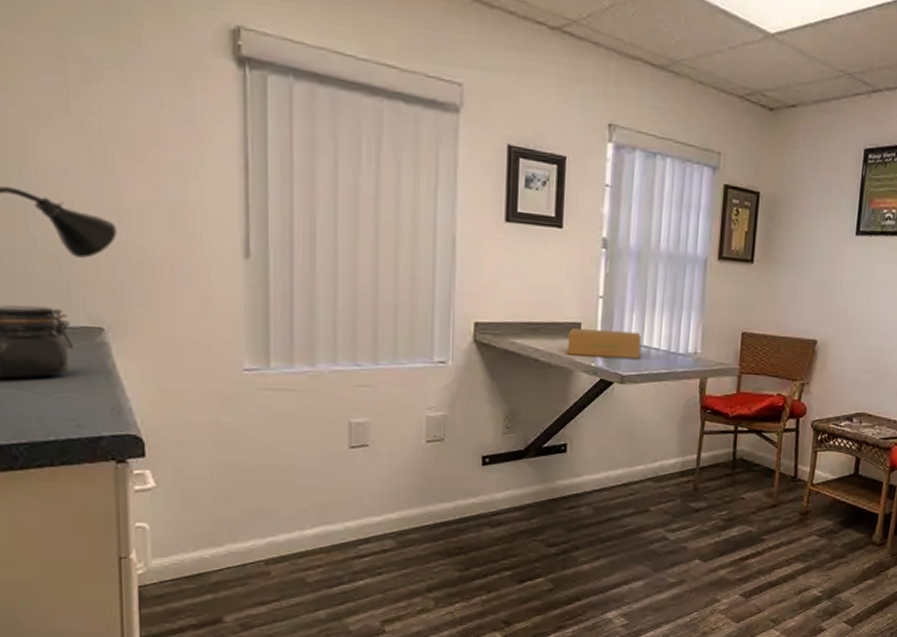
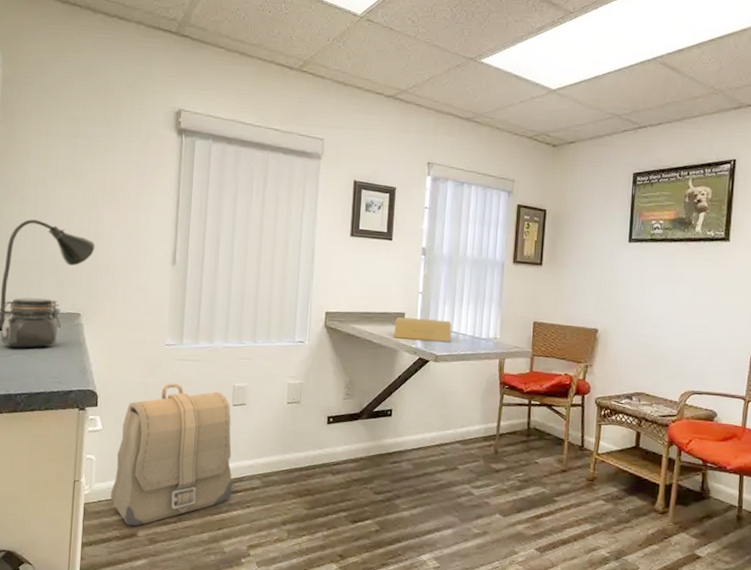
backpack: none [178,421,356,609] -> present [110,383,233,526]

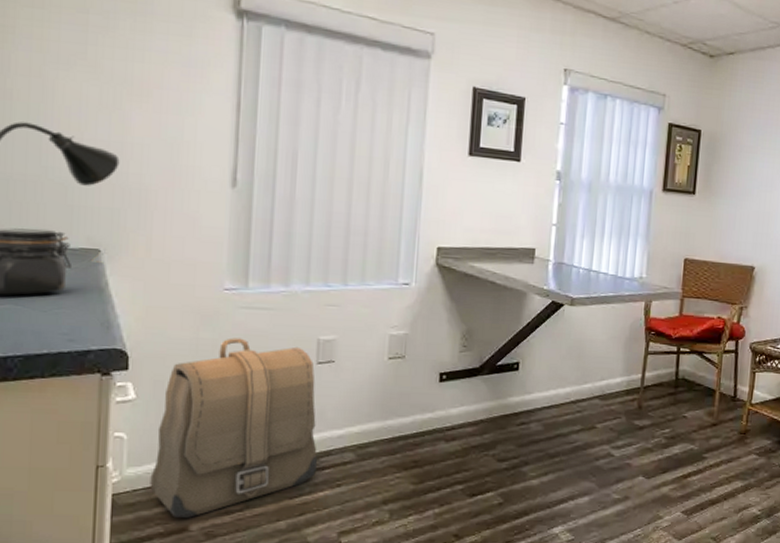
box: present [394,317,451,342] -> none [522,254,591,282]

